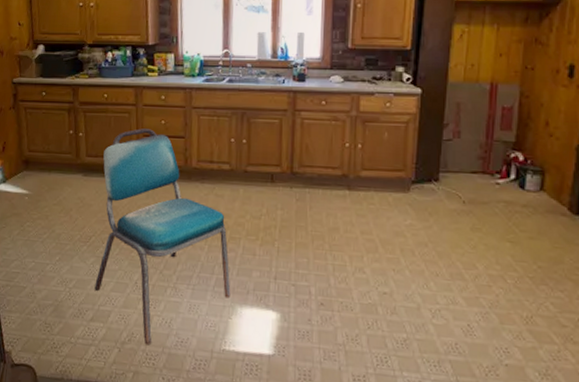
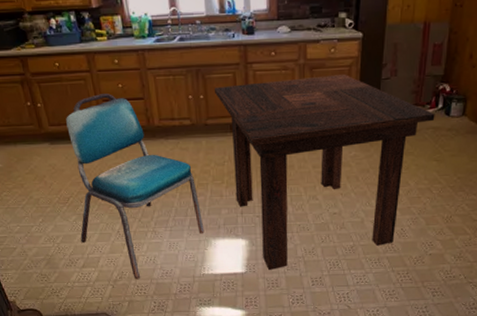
dining table: none [258,130,507,357] -> present [214,73,435,270]

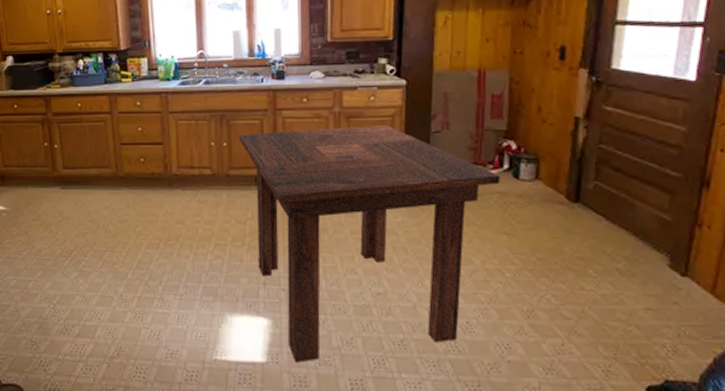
dining chair: present [66,94,205,280] -> none [79,137,219,359]

